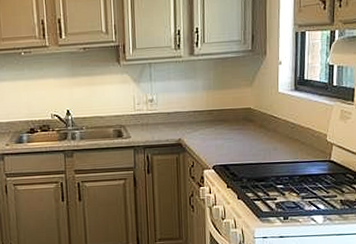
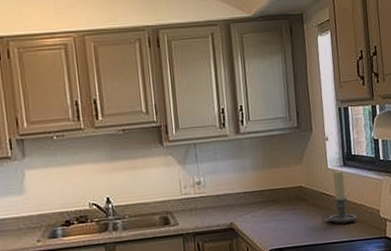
candle holder: none [267,94,303,146] -> present [321,170,357,224]

